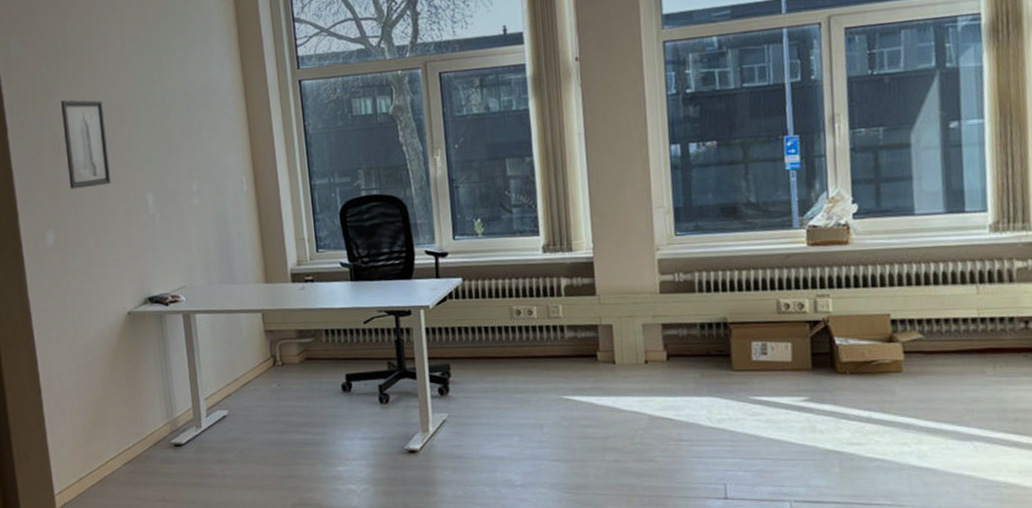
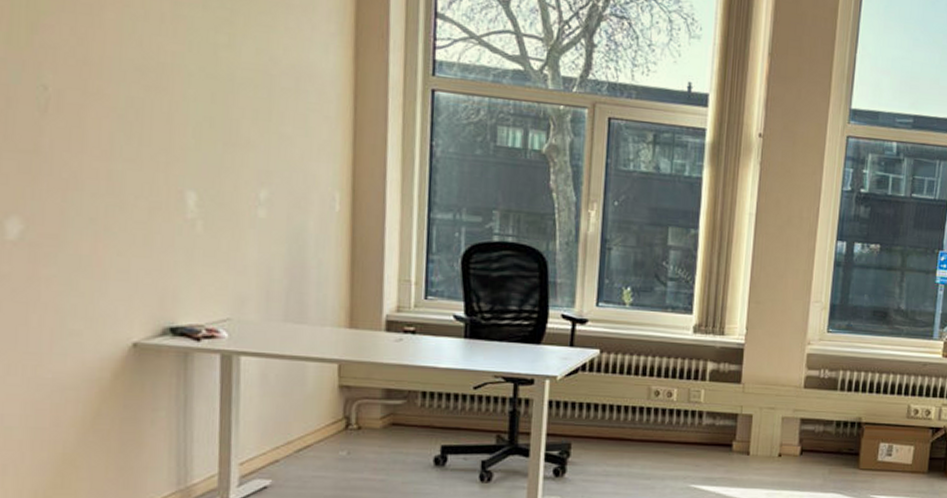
wall art: present [60,100,111,189] -> none [57,41,132,170]

